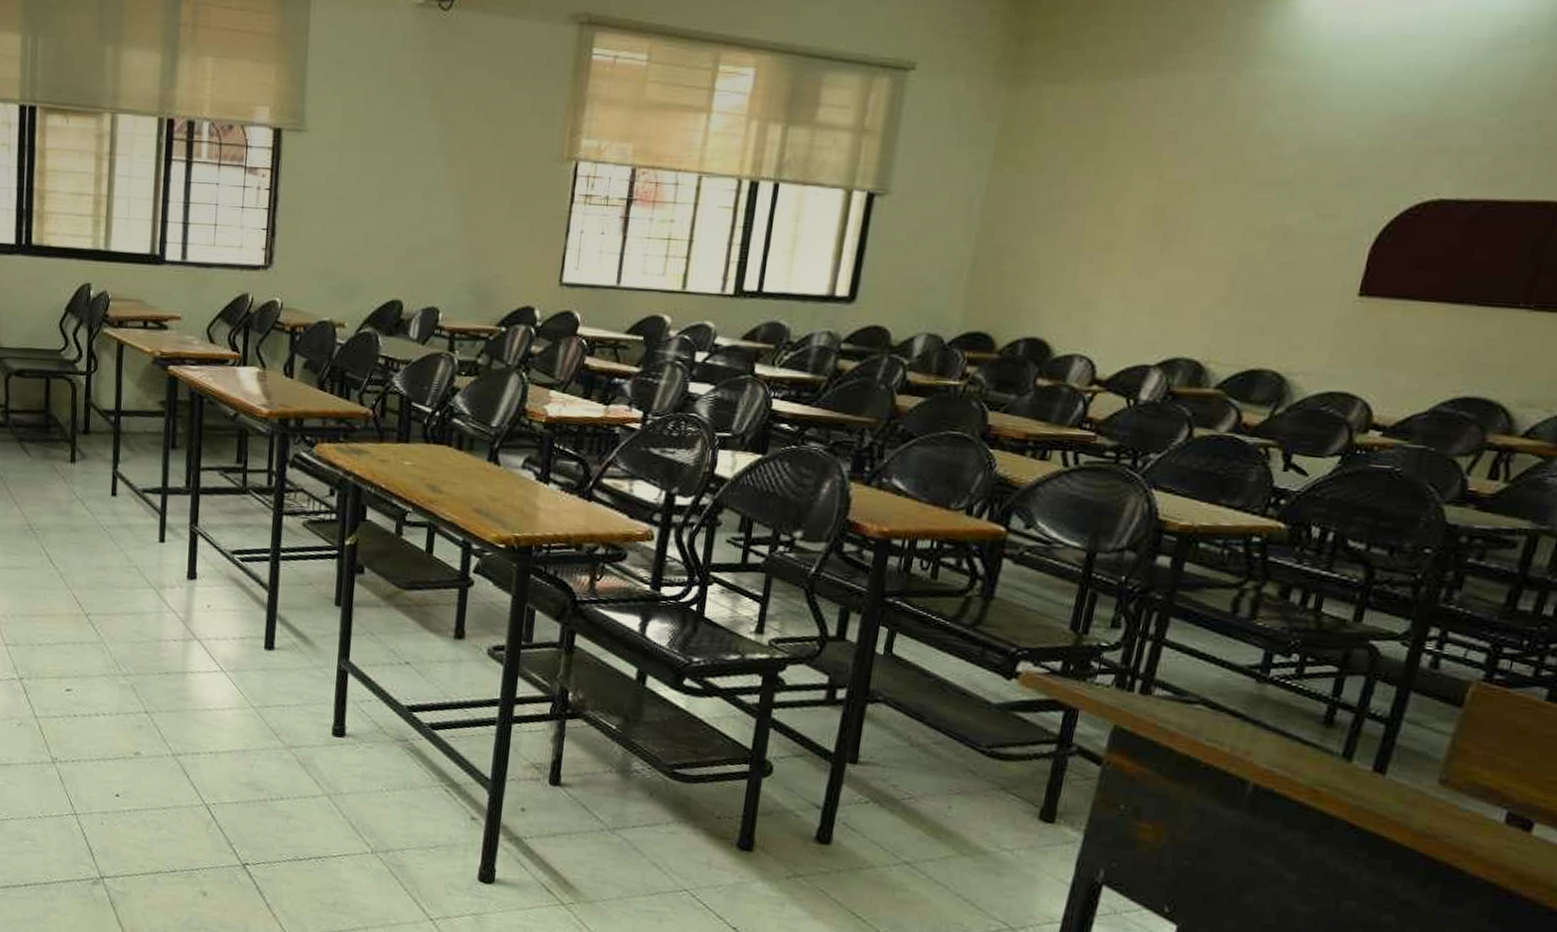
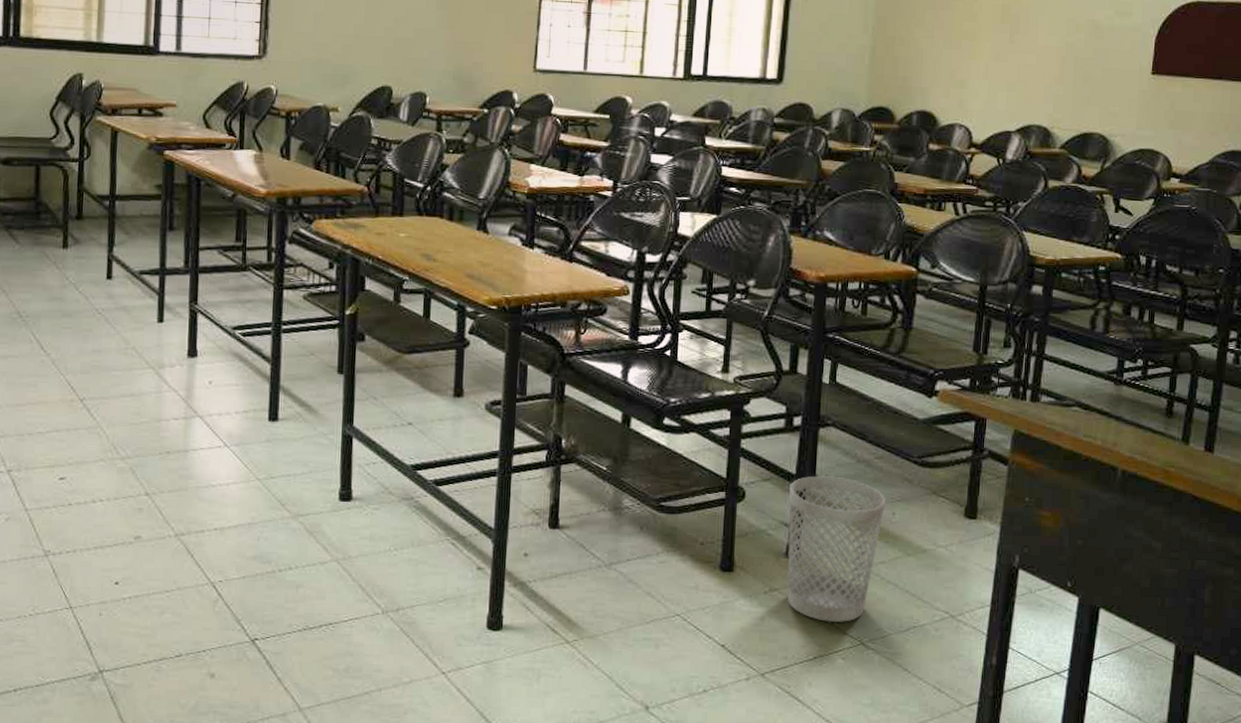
wastebasket: none [813,756,942,920] -> present [787,476,886,623]

